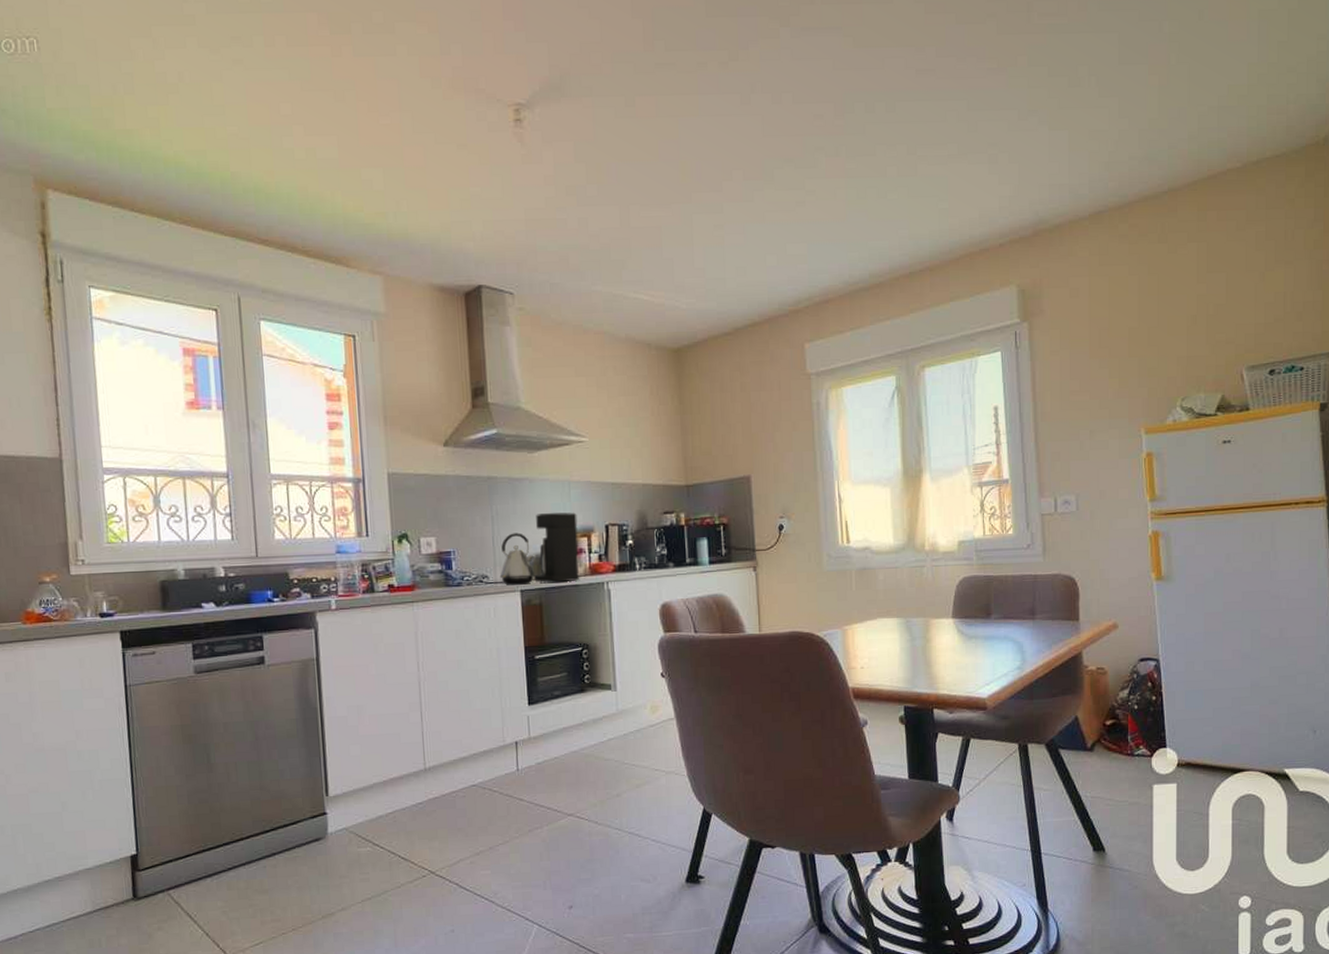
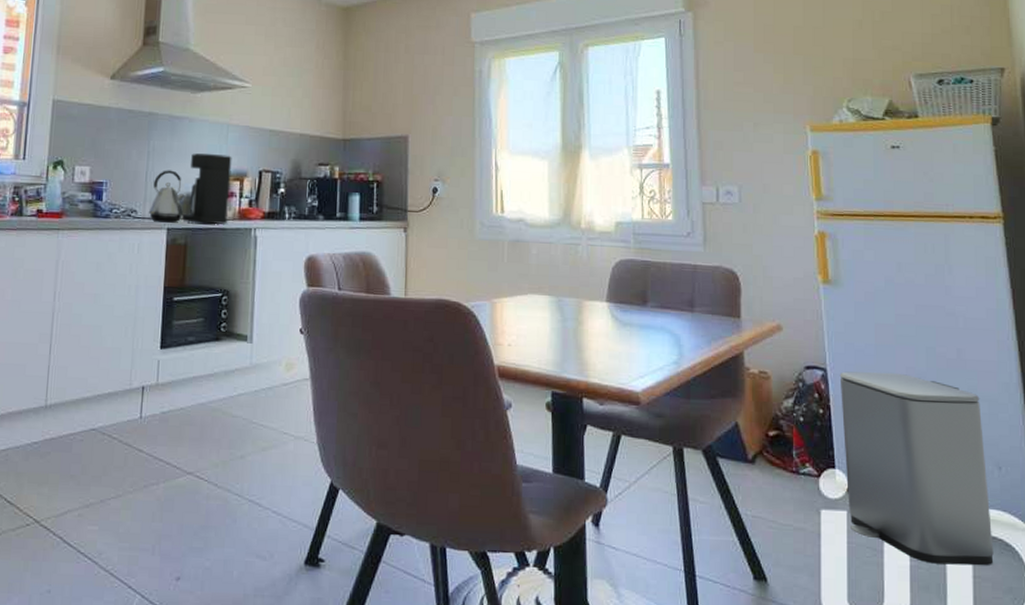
pedal bin: none [1171,656,1306,820] -> present [839,371,994,566]

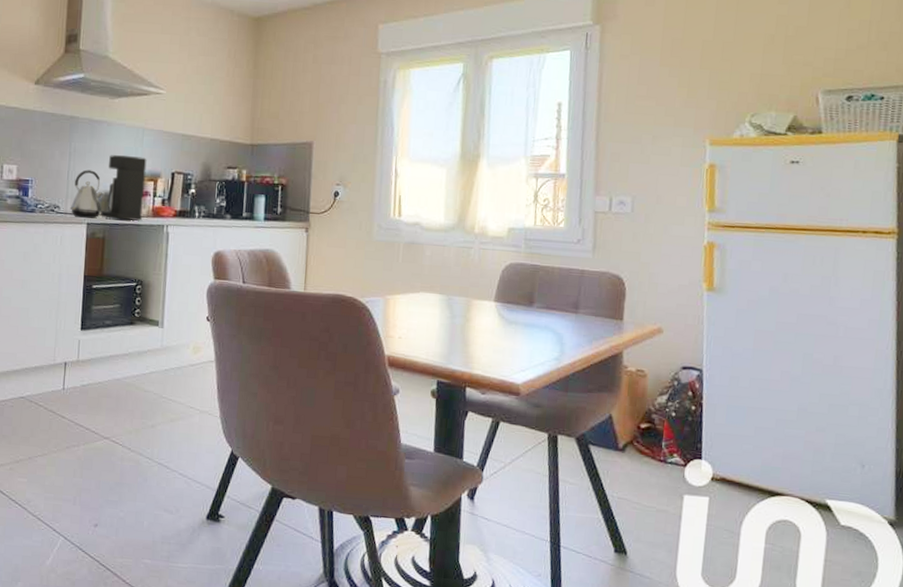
pedal bin: present [839,371,994,566] -> none [711,373,852,551]

